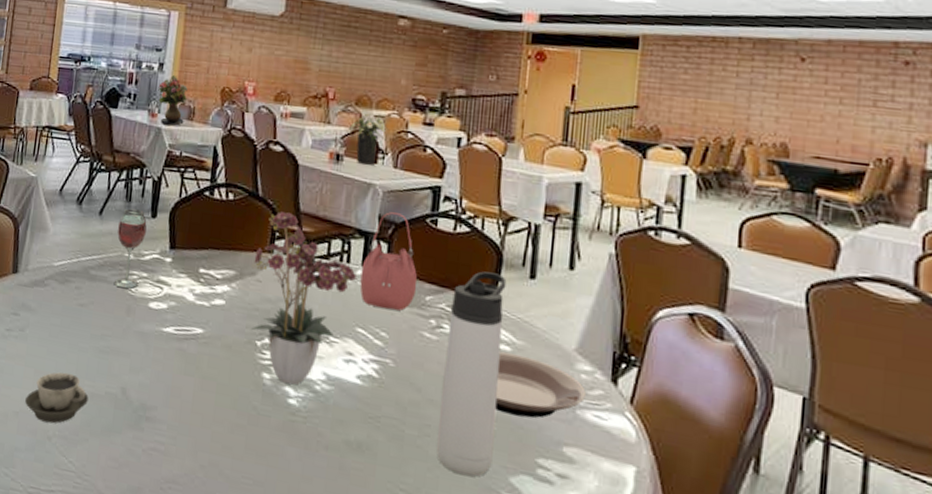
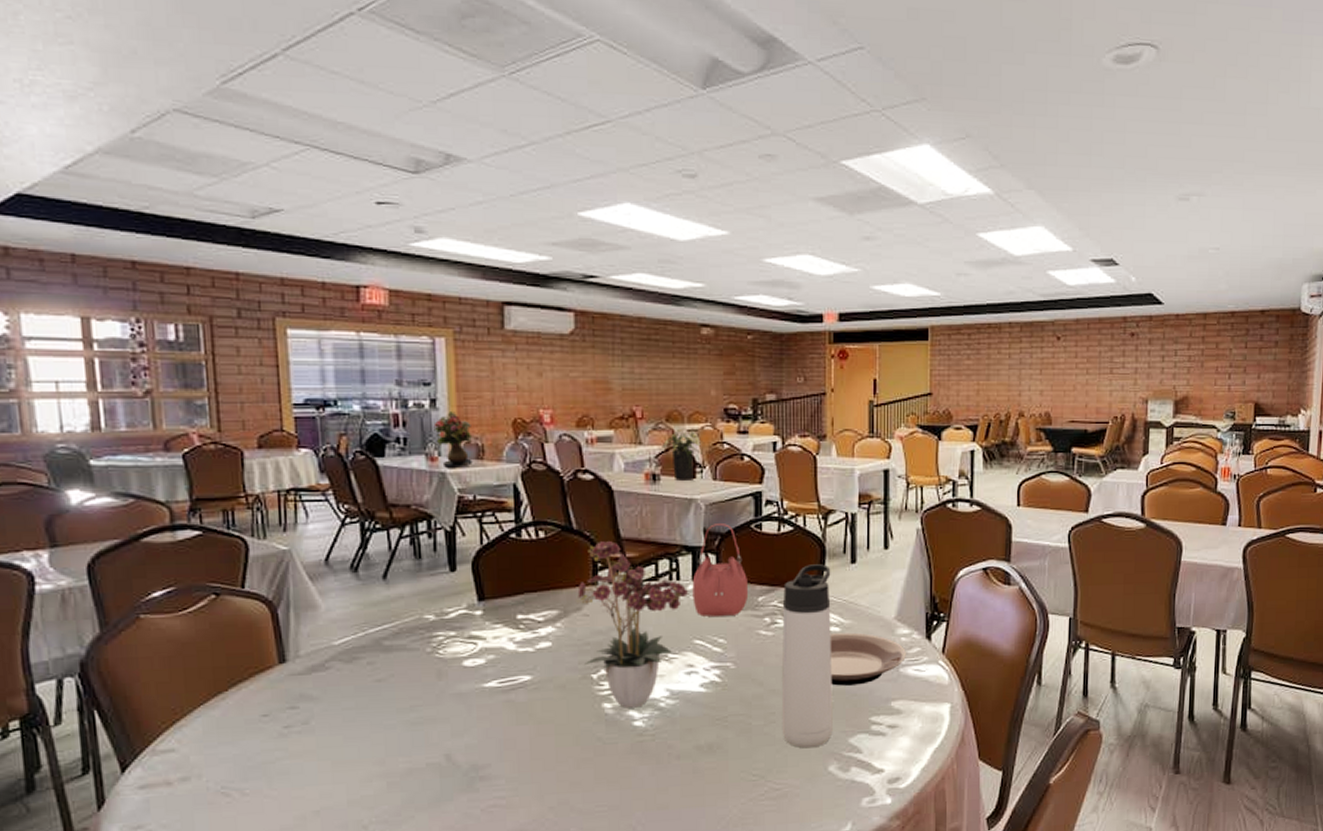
cup: present [25,372,88,424] -> none [326,754,406,813]
wineglass: present [113,208,147,289] -> none [409,566,447,653]

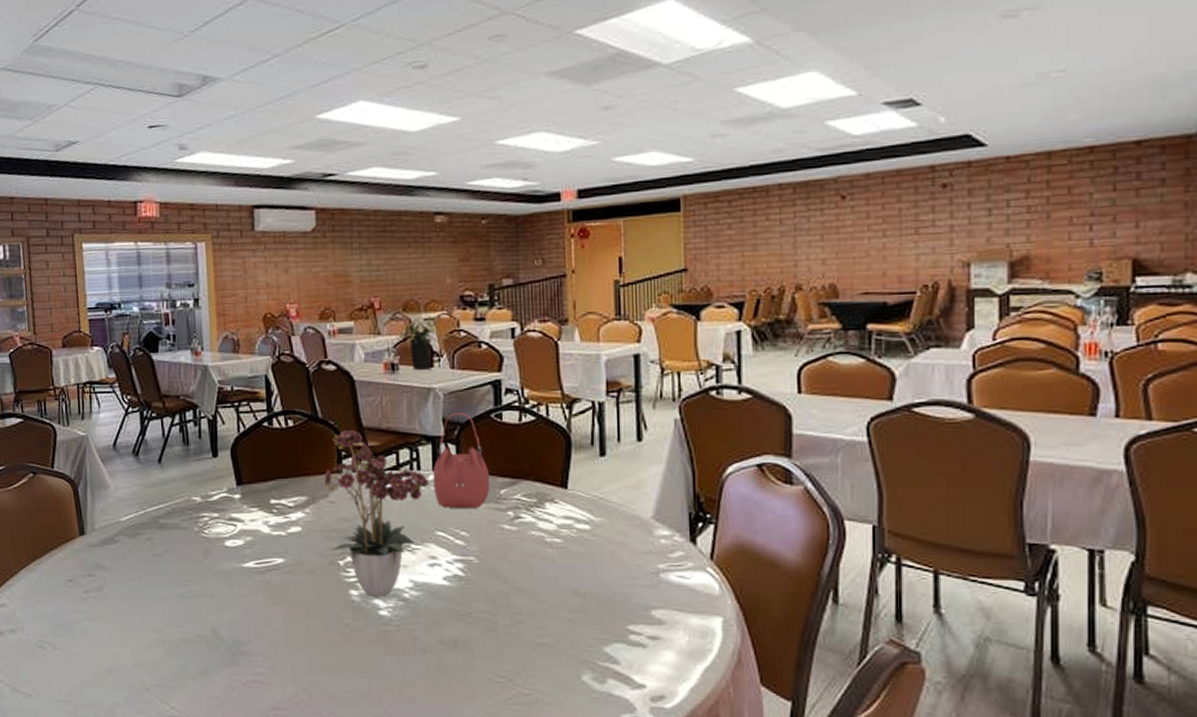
bouquet: present [433,412,473,468] -> none [197,309,230,361]
thermos bottle: present [781,564,833,749] -> none [526,456,585,654]
plate: present [830,632,906,686] -> none [578,531,667,589]

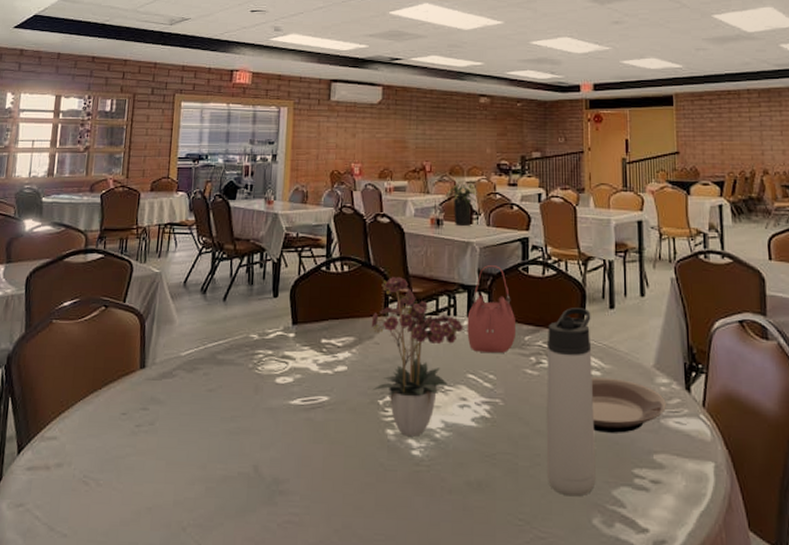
thermos bottle: none [526,456,585,654] -> present [546,308,596,497]
plate: none [578,531,667,589] -> present [591,377,666,433]

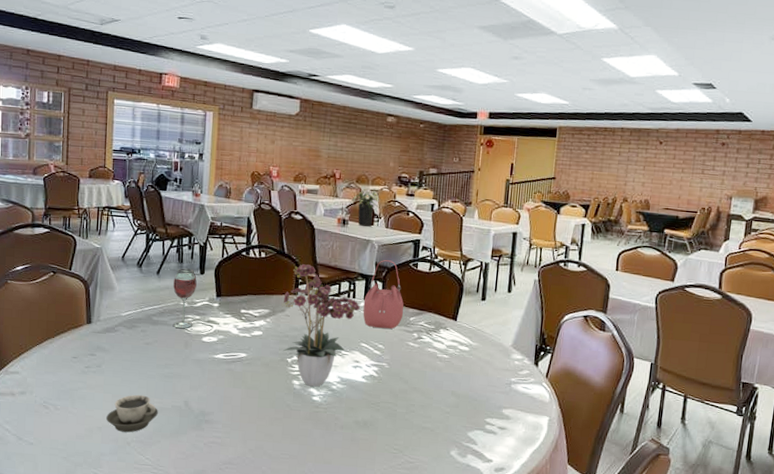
cup: none [158,459,221,513] -> present [106,394,158,433]
wineglass: none [240,291,269,368] -> present [172,268,197,329]
thermos bottle: present [546,308,596,497] -> none [418,297,466,436]
plate: present [591,377,666,433] -> none [458,351,518,393]

